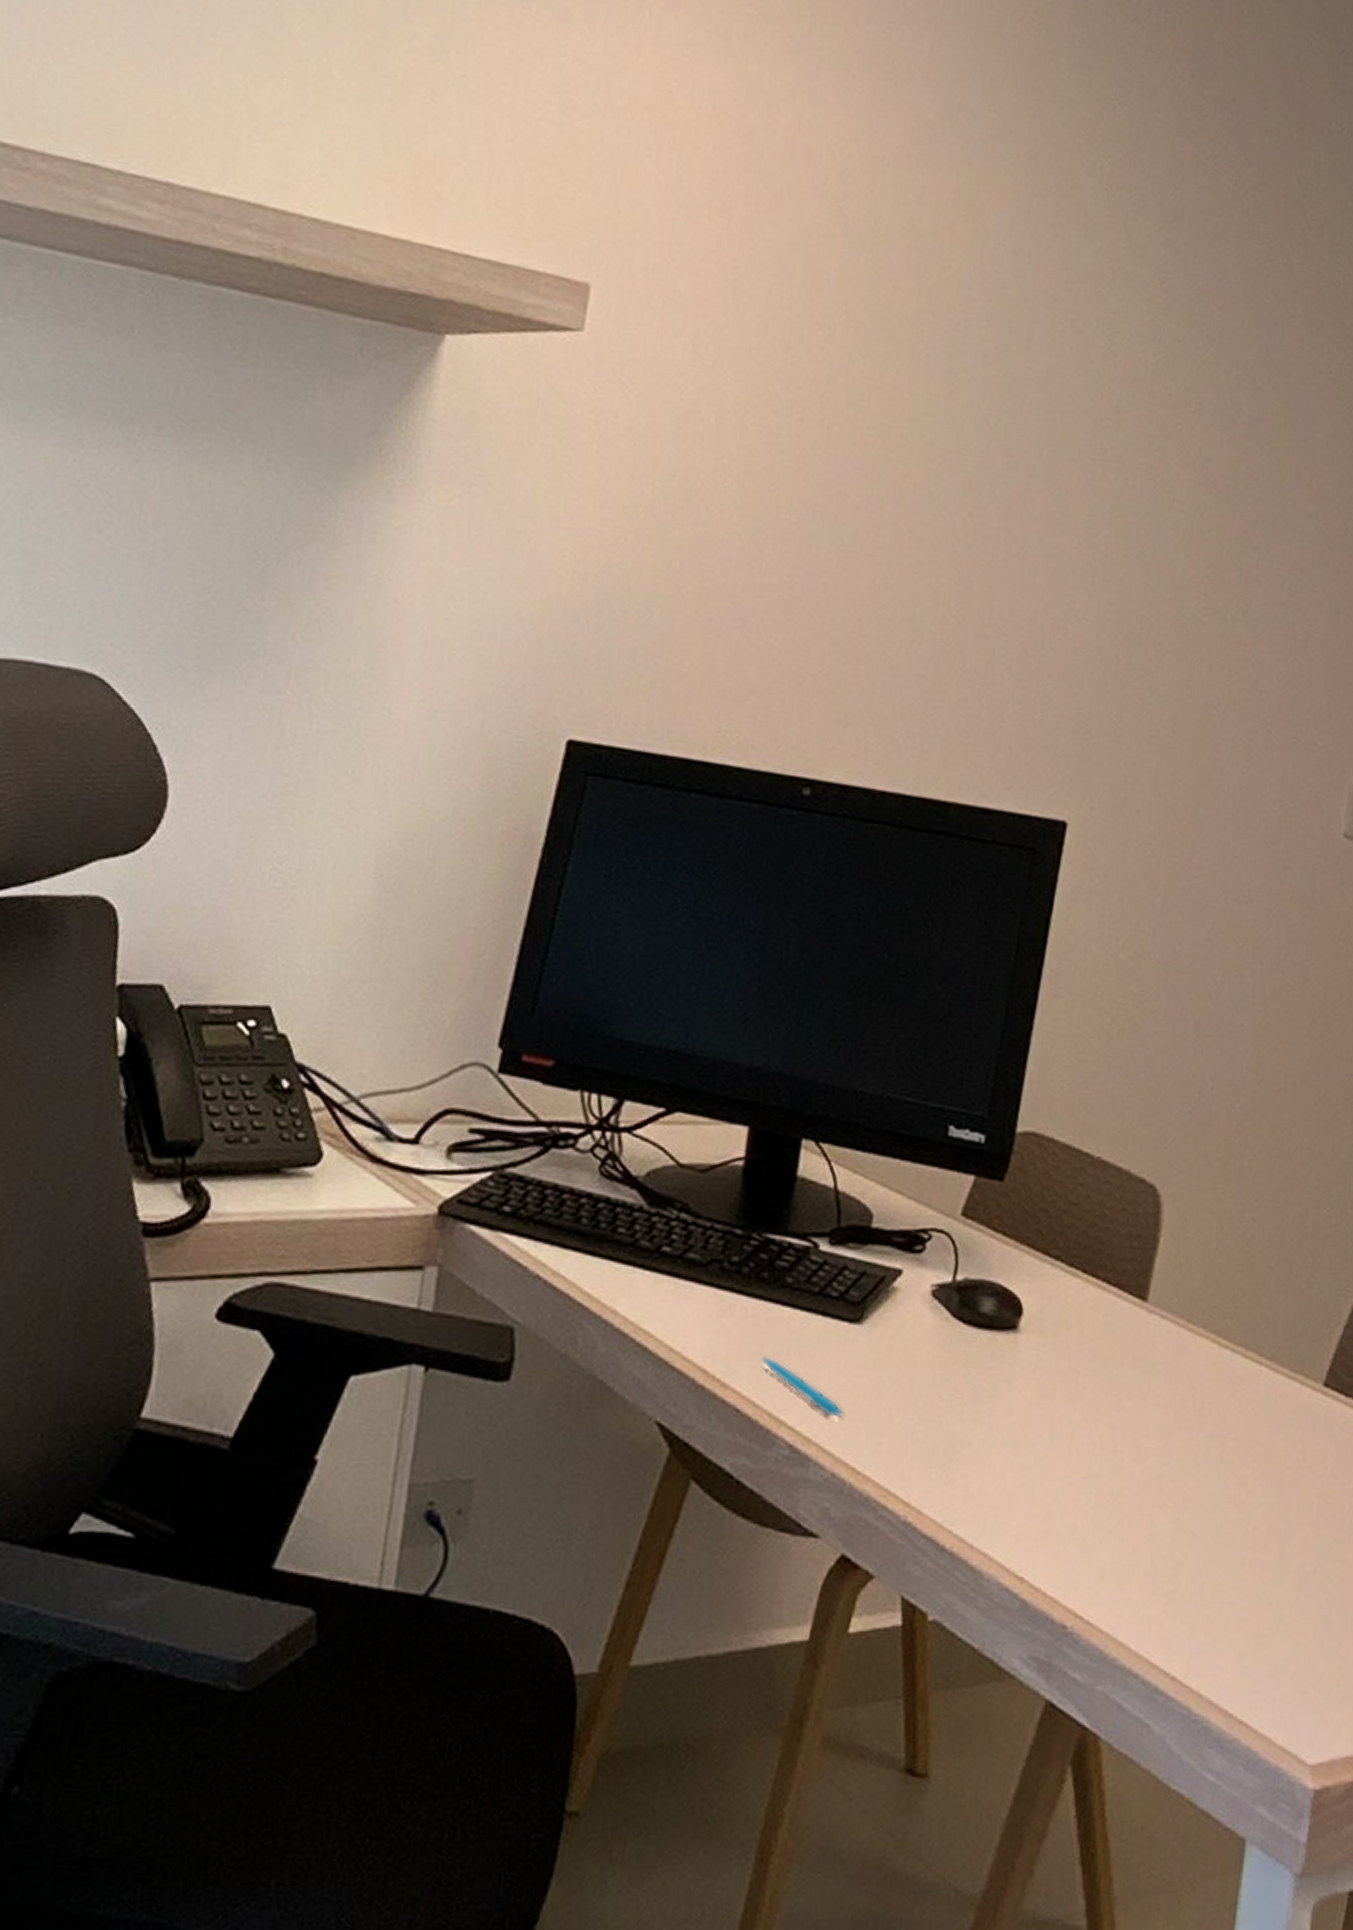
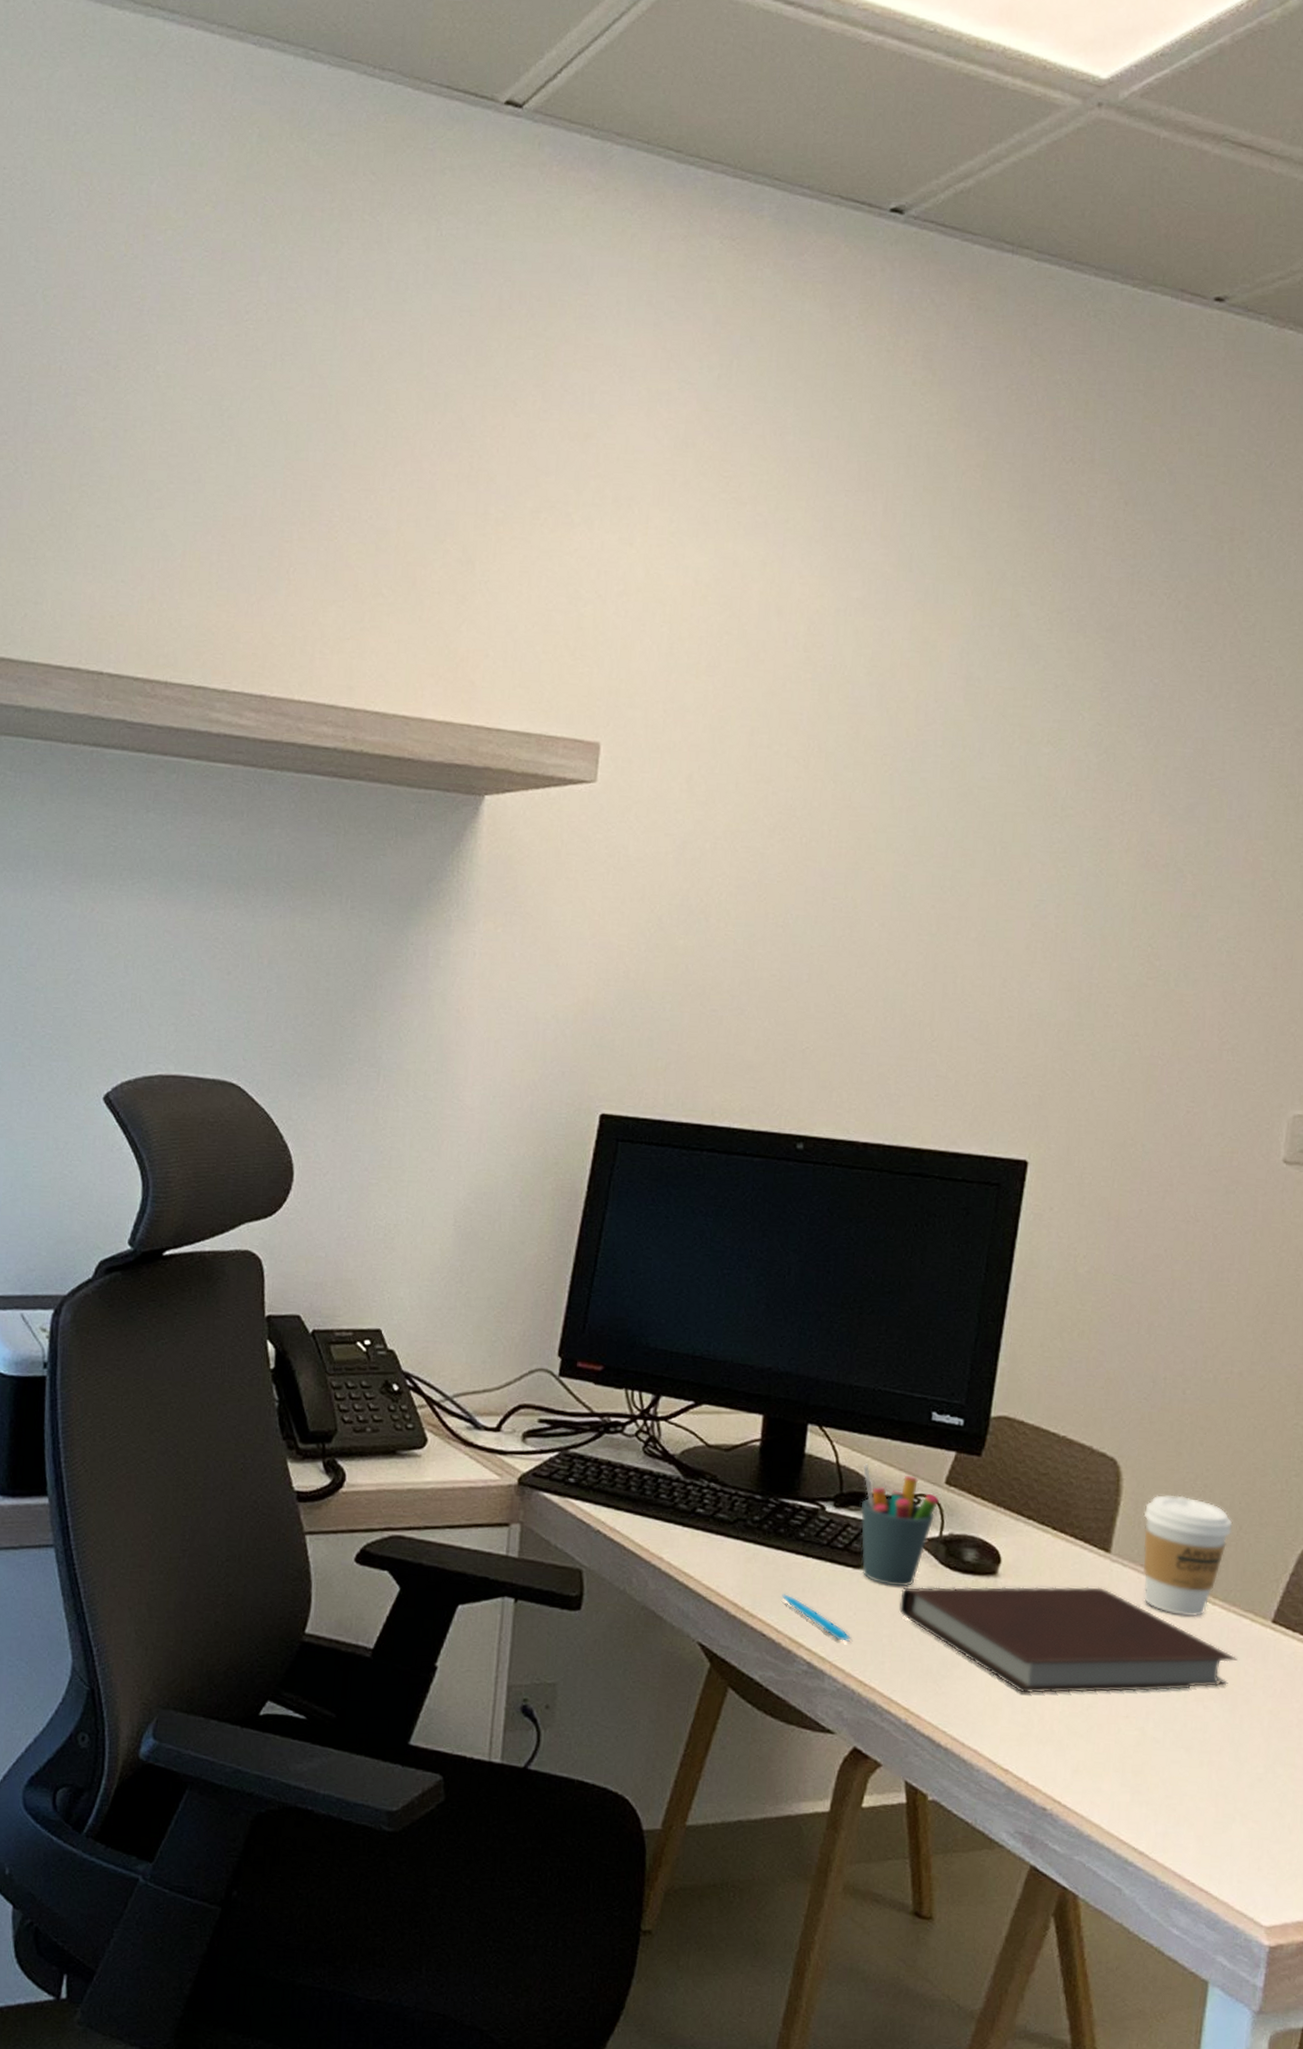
pen holder: none [859,1189,954,1348] -> present [860,1463,939,1588]
notebook: none [902,1344,1285,1479] -> present [899,1587,1238,1693]
coffee cup: none [1183,1230,1283,1380] -> present [1143,1495,1233,1617]

